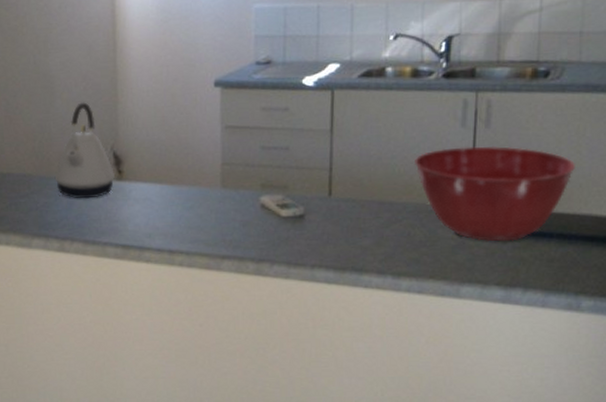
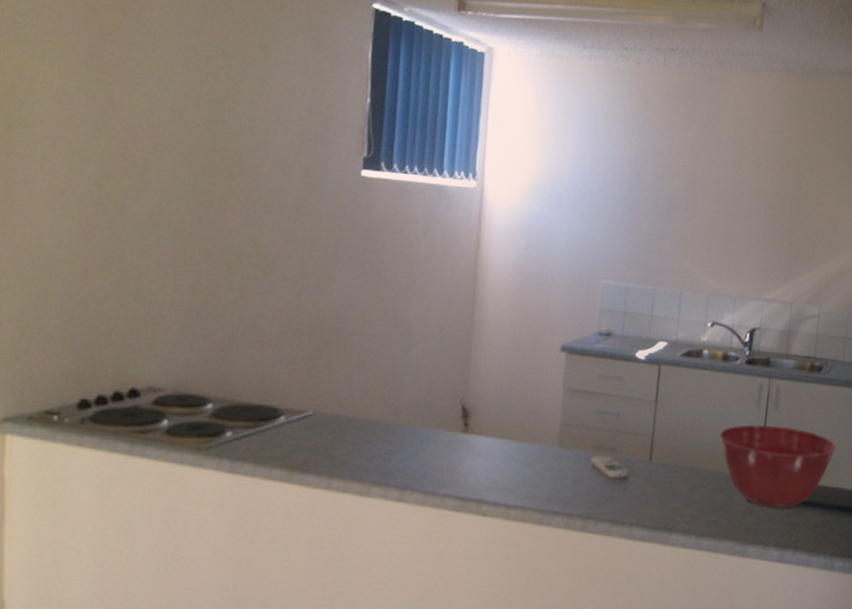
kettle: present [54,102,115,199] -> none [401,353,461,449]

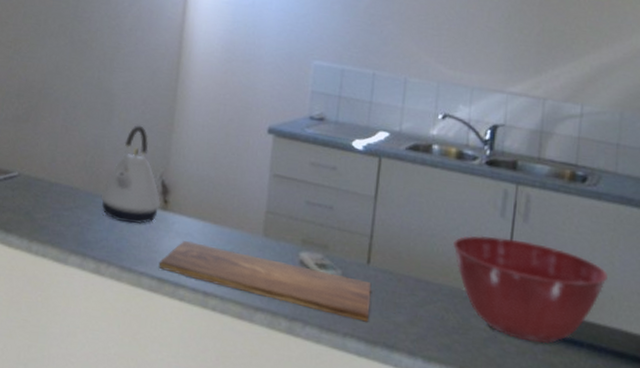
kettle: none [401,353,461,449] -> present [100,125,160,225]
cutting board: none [461,459,653,511] -> present [158,240,372,322]

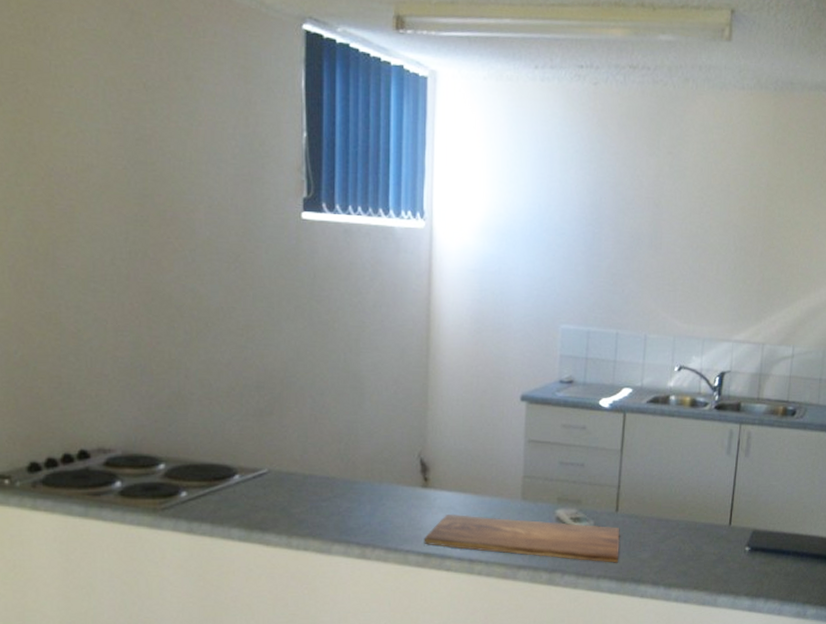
kettle: present [100,125,160,225] -> none [359,406,420,505]
mixing bowl: present [453,235,608,344] -> none [688,472,810,557]

